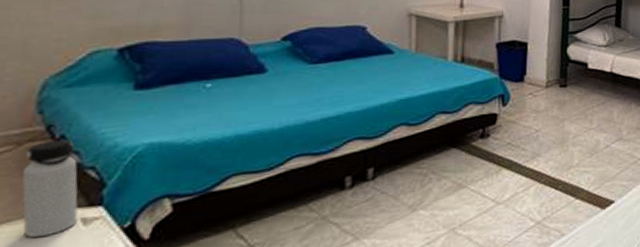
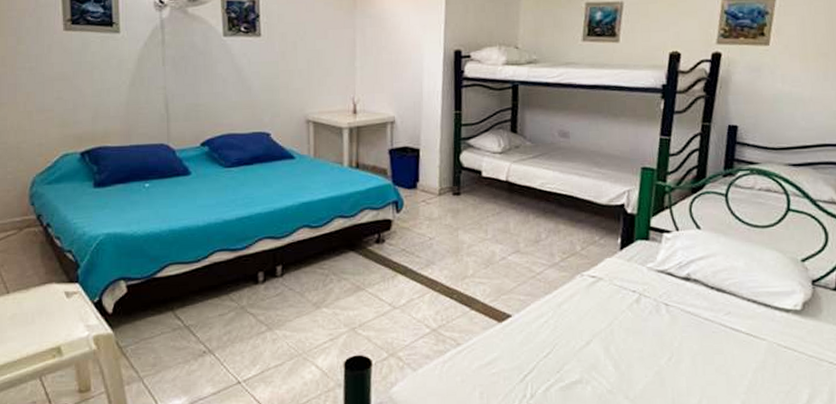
water bottle: present [22,140,78,238] -> none [24,227,62,305]

